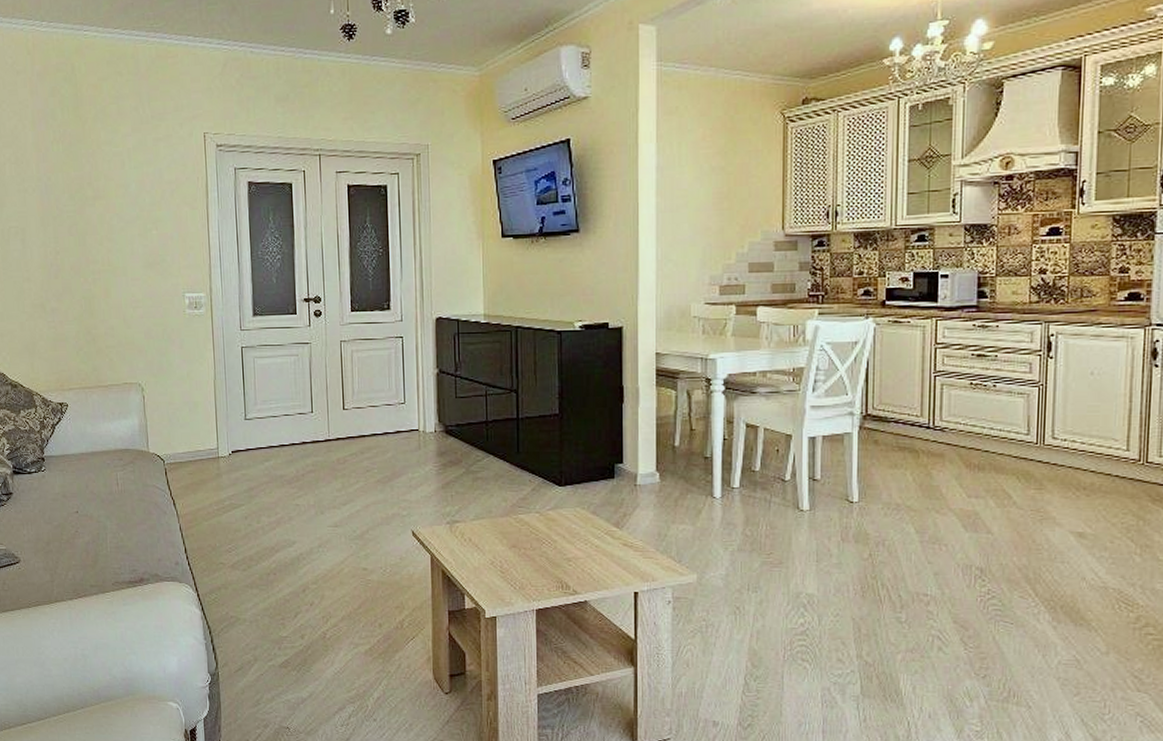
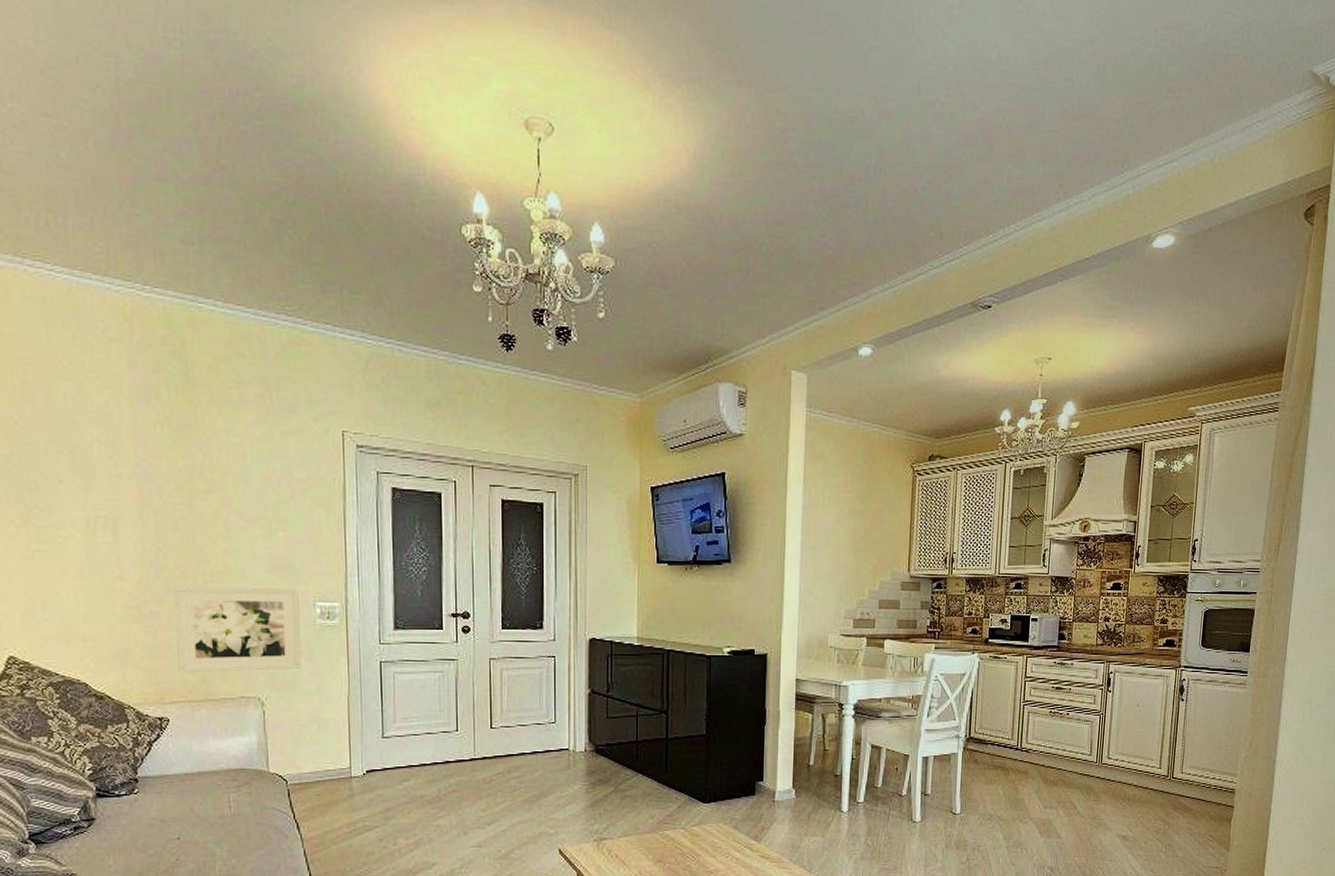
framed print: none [69,281,174,363] -> present [174,585,302,673]

